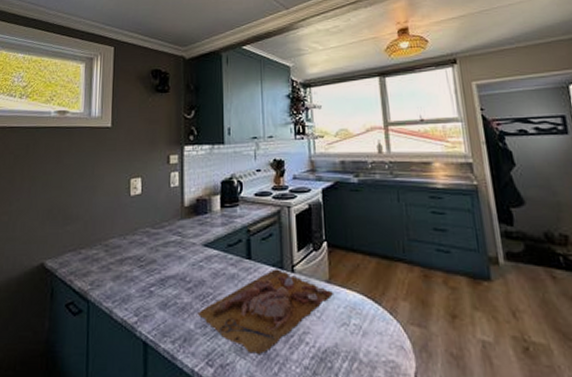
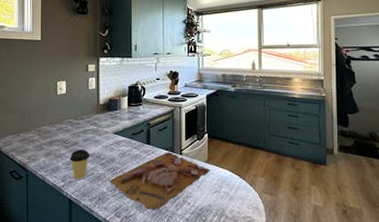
coffee cup: none [146,269,172,314] -> present [70,149,90,181]

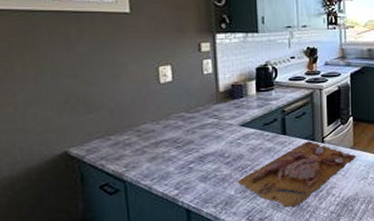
coffee cup: present [70,149,90,181] -> none [184,148,210,186]

